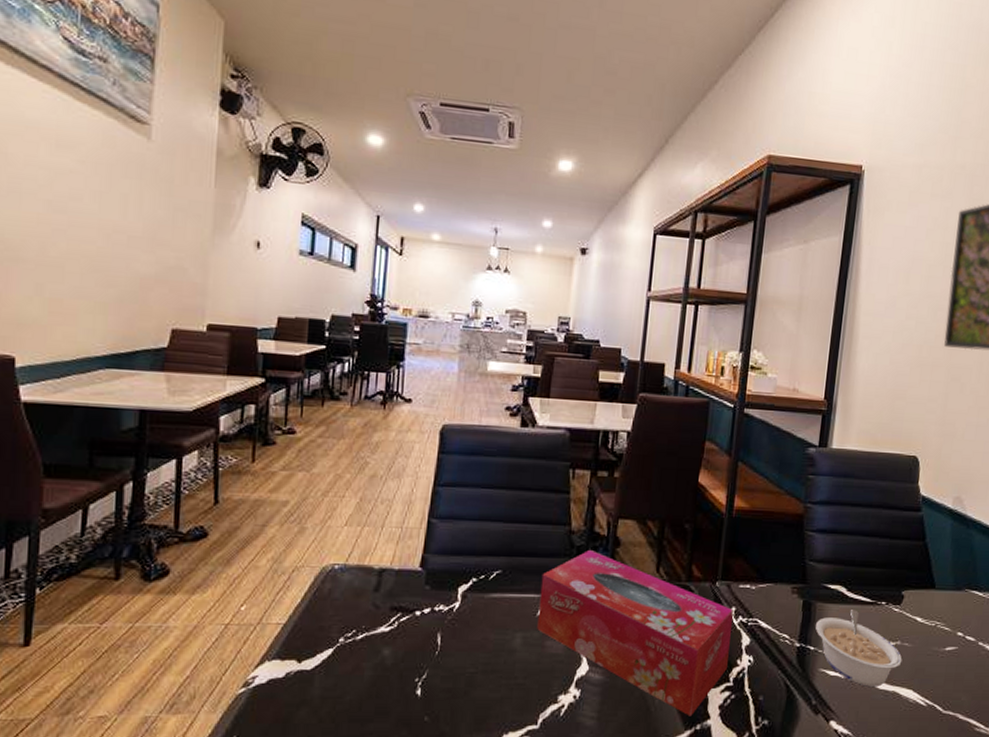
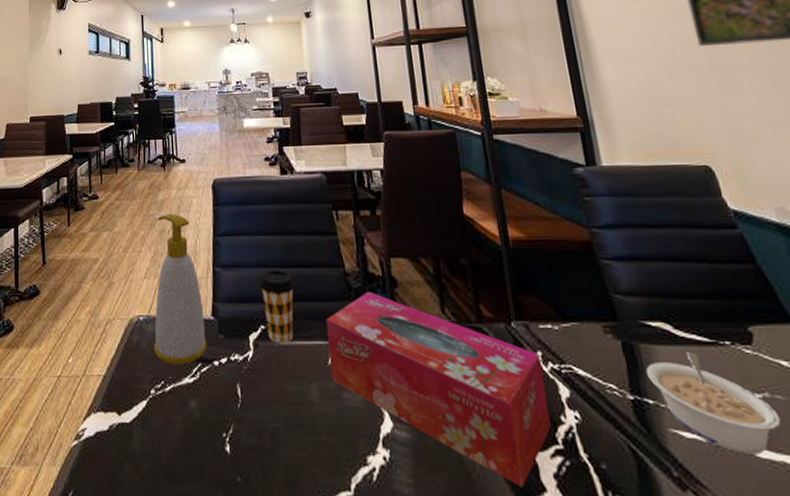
soap bottle: none [348,457,412,614] -> present [154,213,207,365]
coffee cup: none [477,524,517,596] -> present [258,270,296,343]

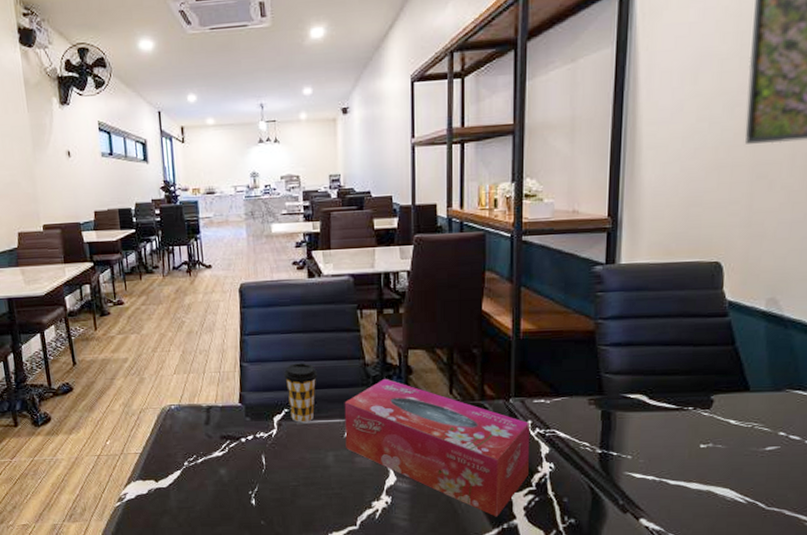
soap bottle: present [154,213,207,365] -> none [184,316,235,443]
legume: present [646,352,782,456] -> none [617,416,716,488]

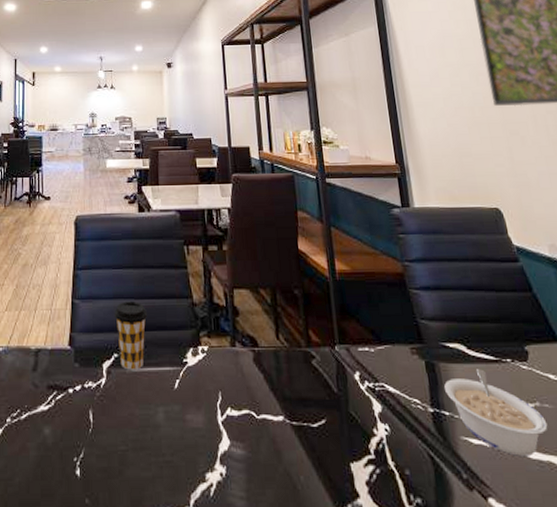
tissue box: present [344,378,529,517] -> none [173,320,365,495]
legume: none [617,416,716,488] -> present [444,369,548,458]

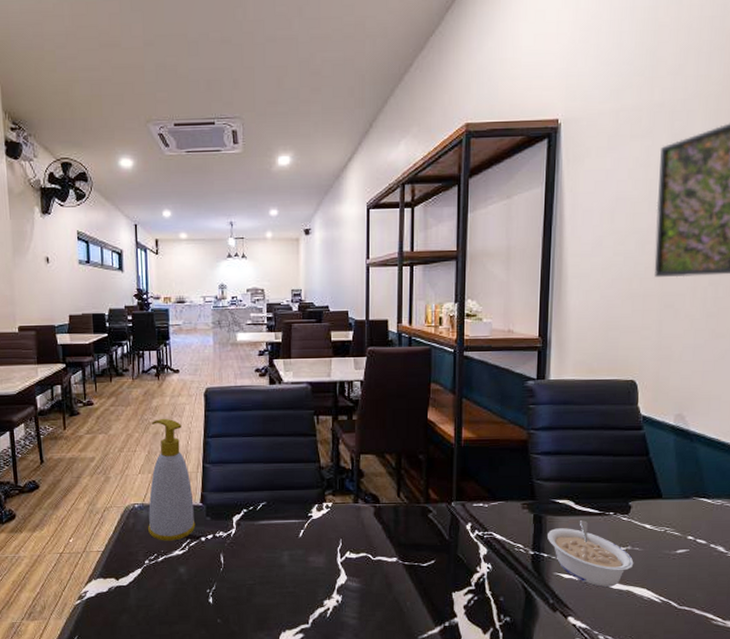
soap bottle: none [12,248,63,393] -> present [148,418,196,541]
coffee cup: present [114,301,148,370] -> none [243,465,276,522]

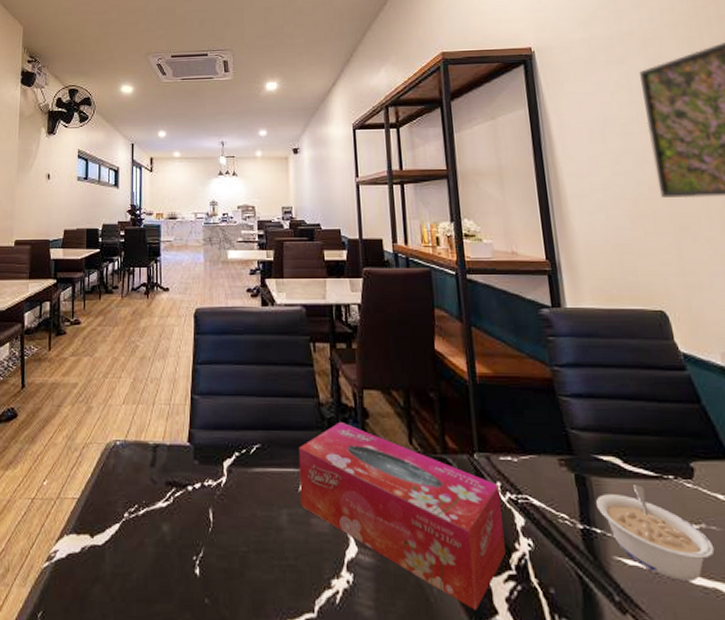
soap bottle: present [148,418,196,541] -> none [130,340,182,489]
tissue box: none [300,481,469,615] -> present [298,421,506,610]

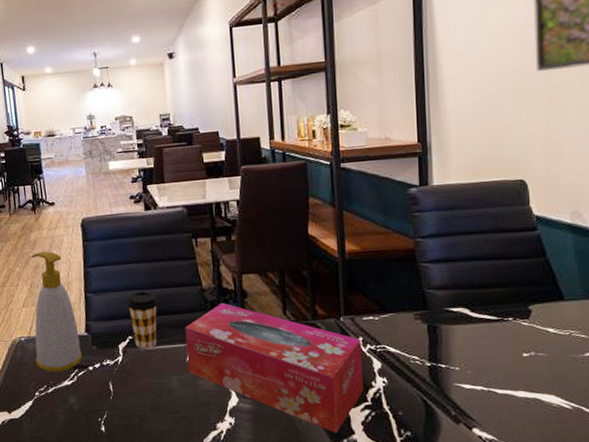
soap bottle: none [130,340,182,489] -> present [31,251,82,372]
coffee cup: none [235,399,271,470] -> present [126,291,159,349]
legume: present [596,485,715,583] -> none [444,328,539,396]

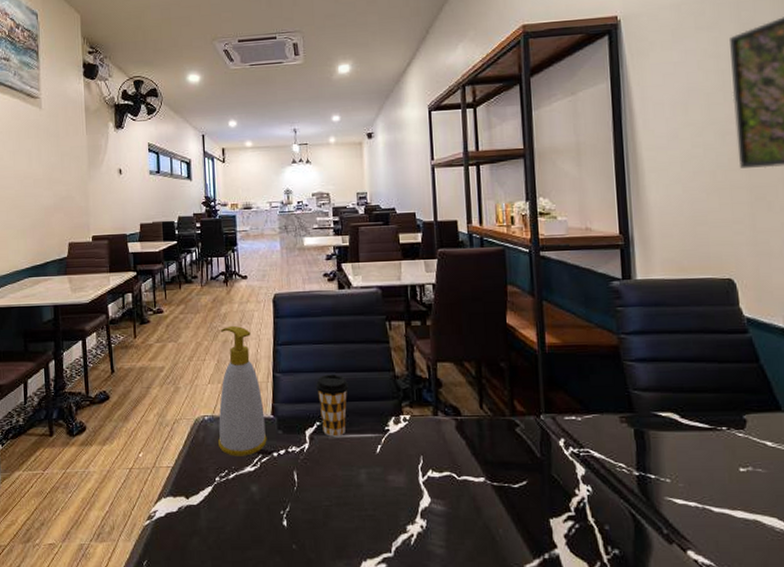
tissue box: present [184,302,363,433] -> none [375,391,566,546]

